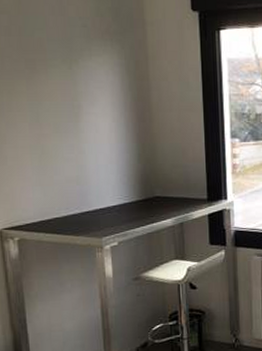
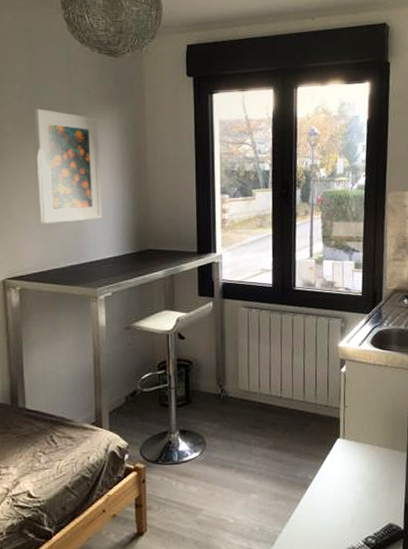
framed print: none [24,44,105,171] -> present [33,108,103,224]

